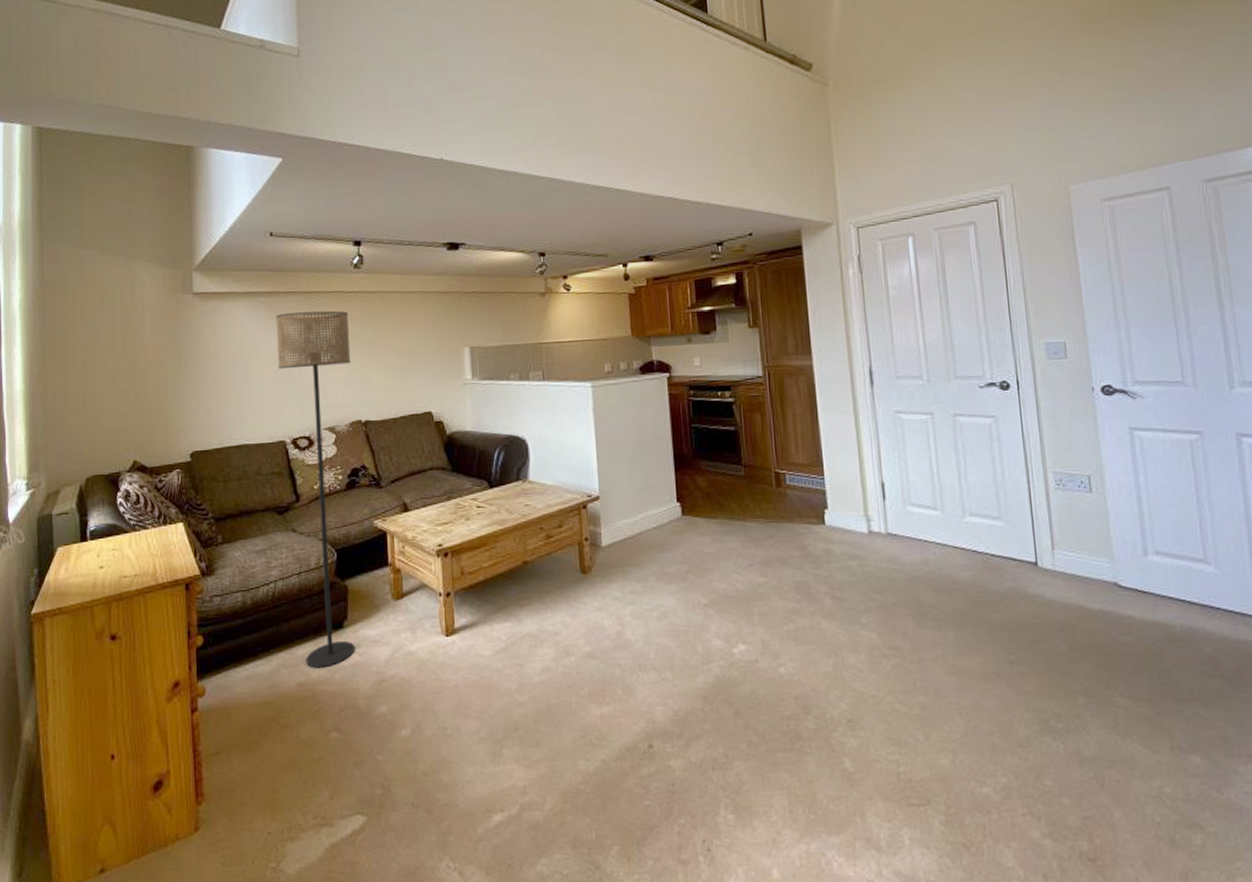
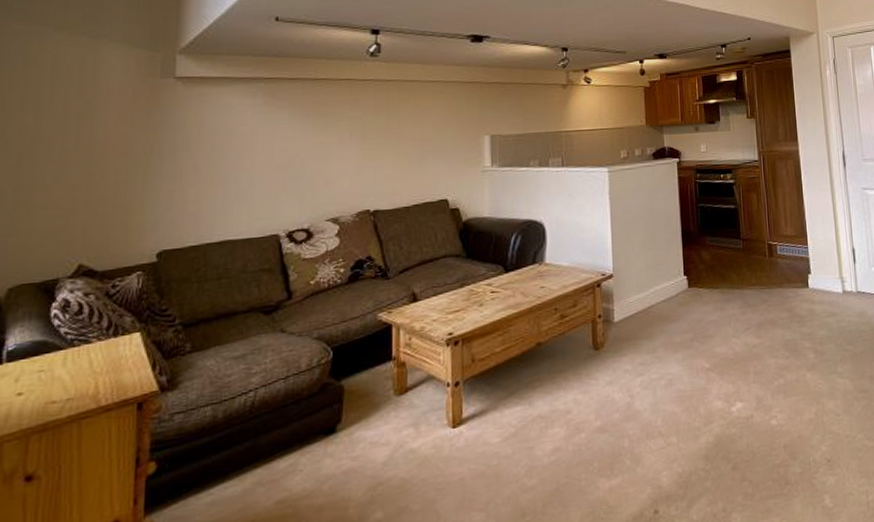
floor lamp: present [275,310,355,668] -> none [275,98,362,482]

